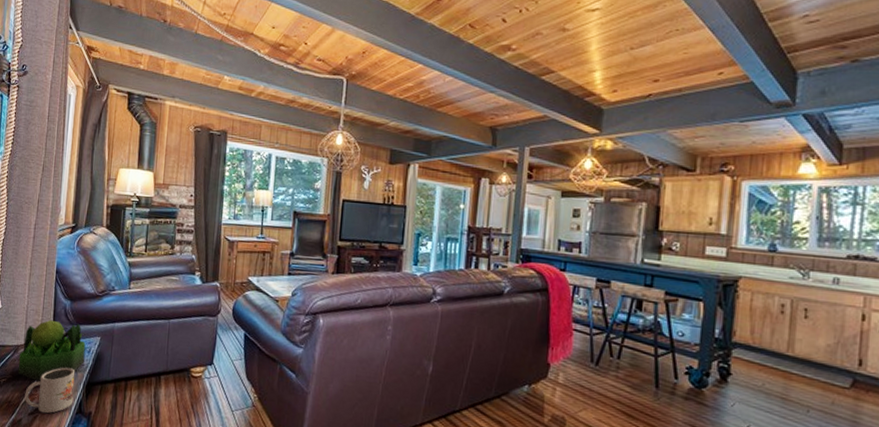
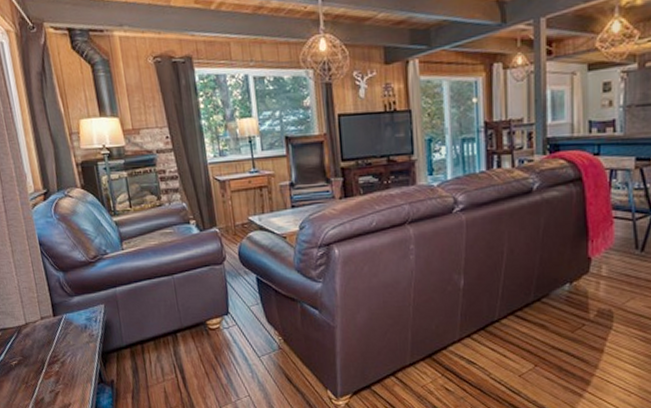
plant: present [18,319,86,381] -> none [23,294,94,358]
mug: present [24,367,76,414] -> none [40,340,92,388]

